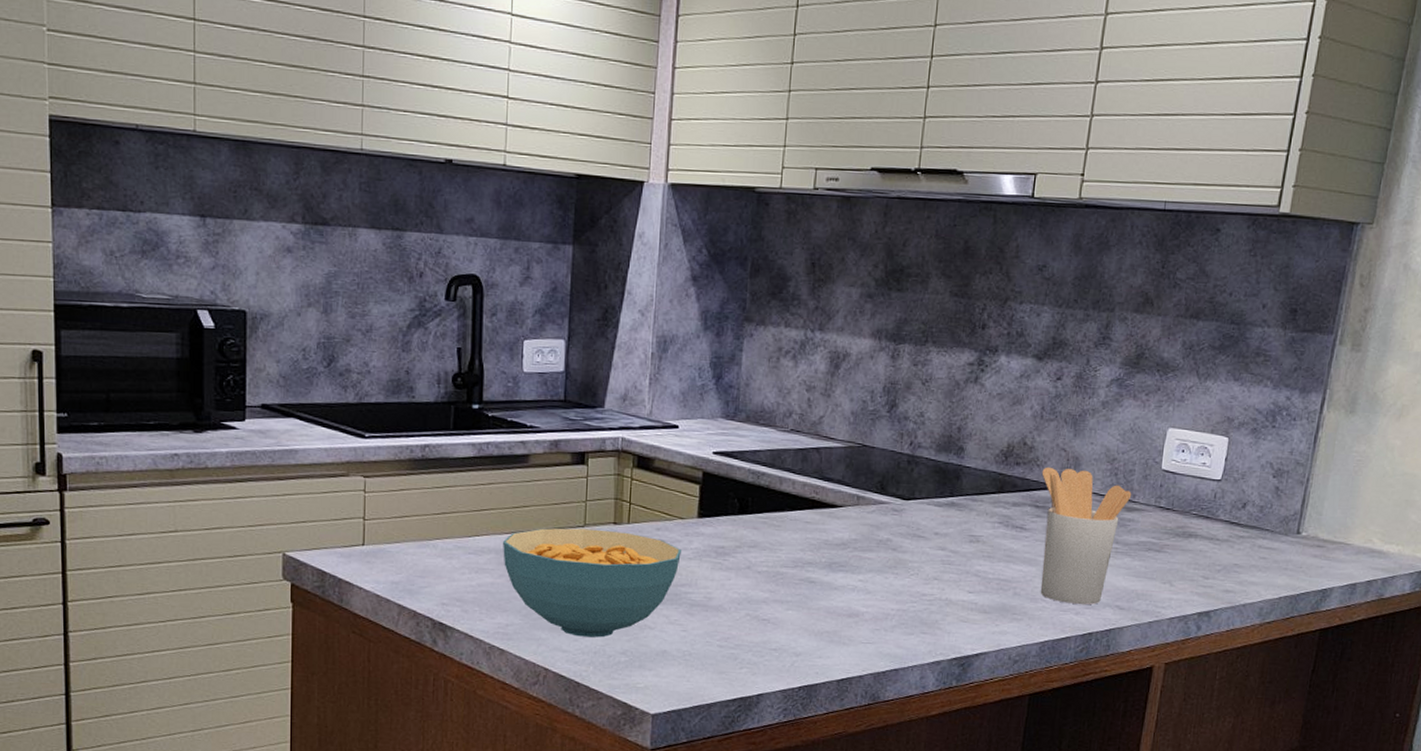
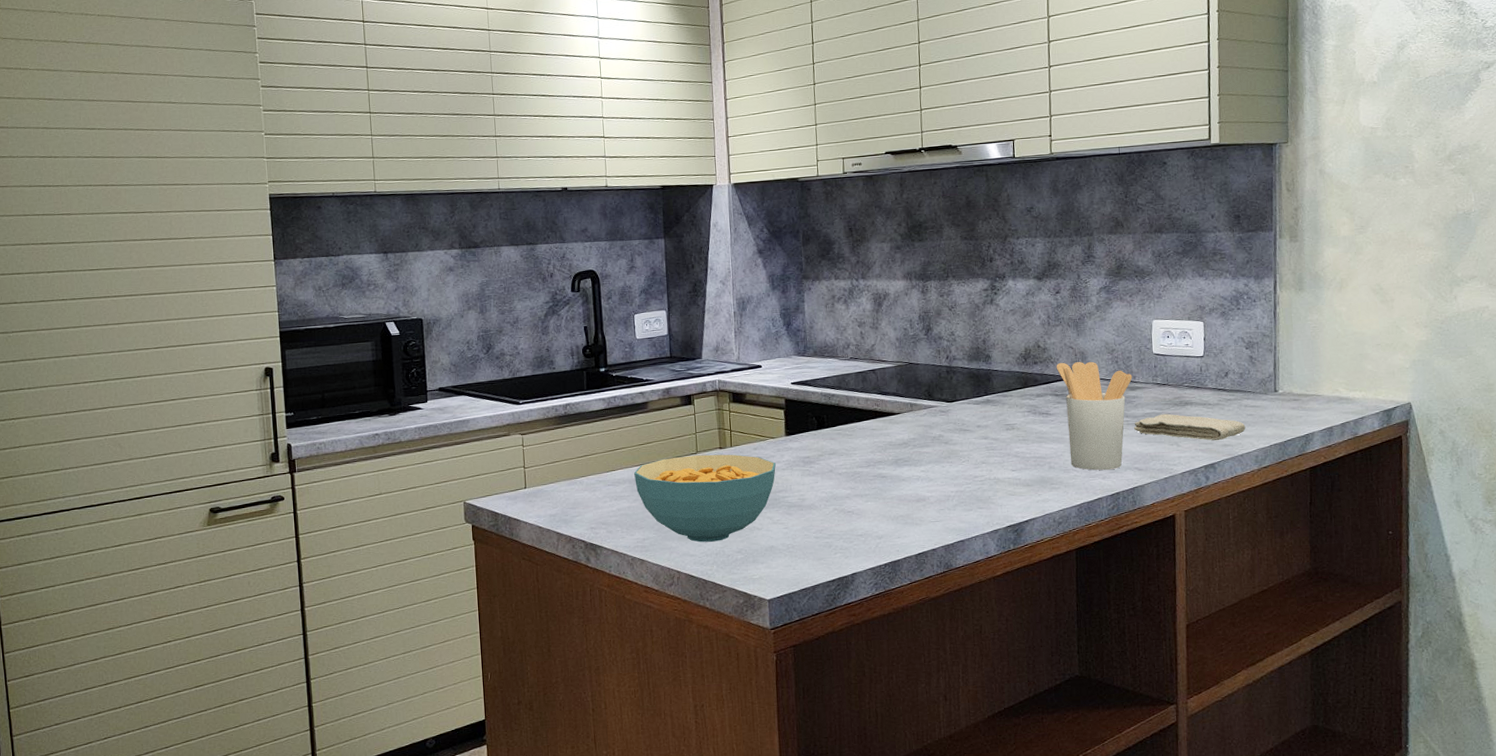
washcloth: none [1123,544,1255,585] -> present [1134,413,1246,441]

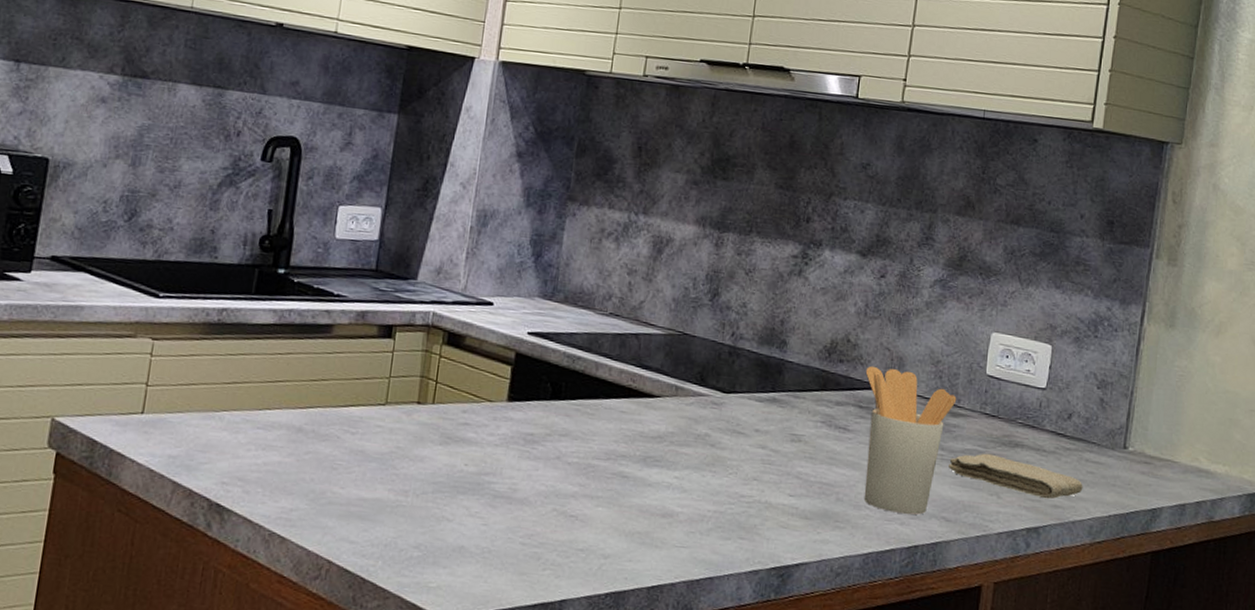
cereal bowl: present [634,454,776,543] -> none [294,404,488,529]

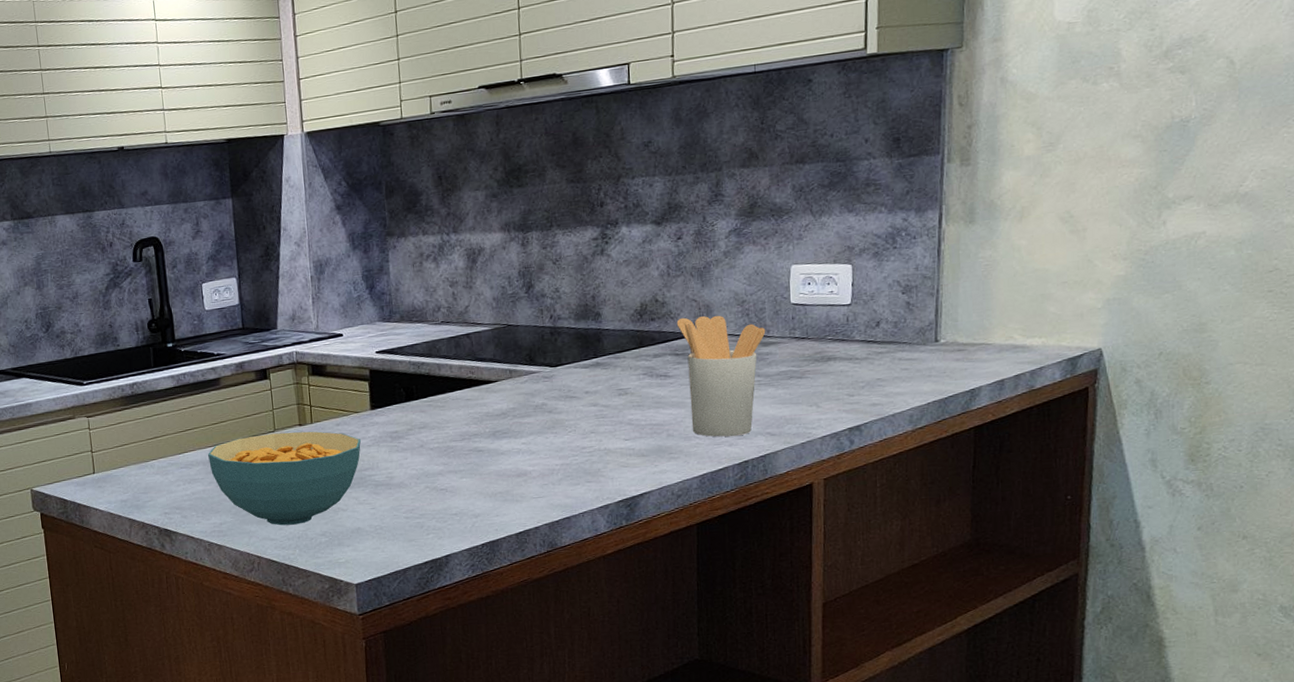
cereal bowl: none [294,404,488,529] -> present [208,431,361,526]
washcloth: present [949,453,1083,499] -> none [766,371,899,400]

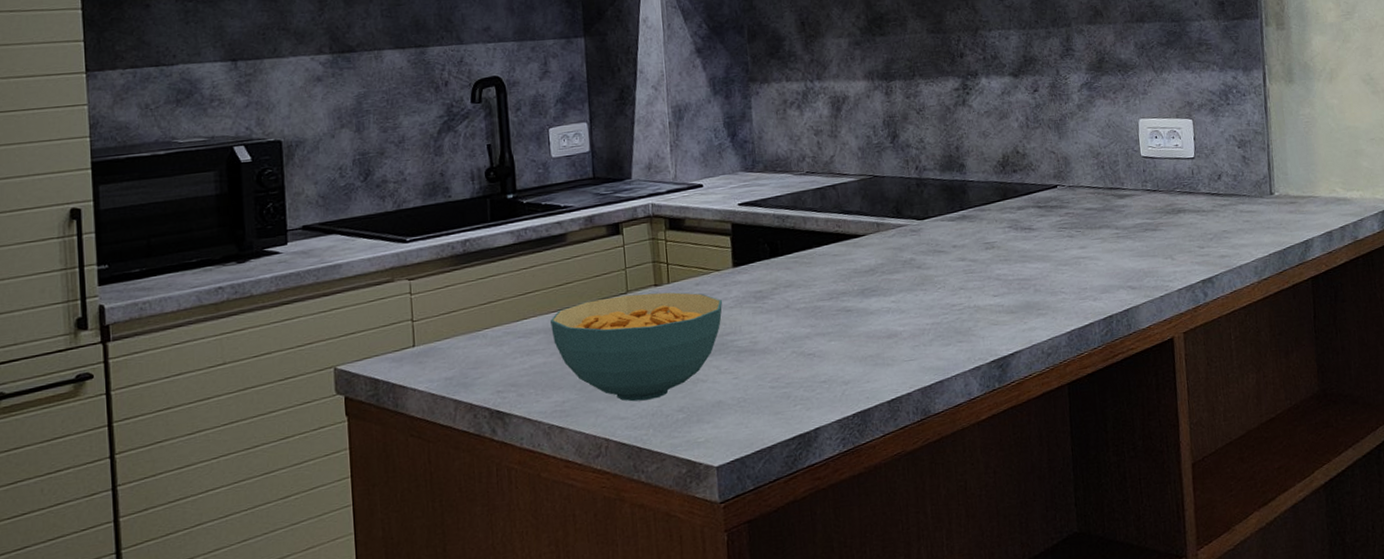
utensil holder: present [676,315,766,437] -> none [1037,167,1121,292]

